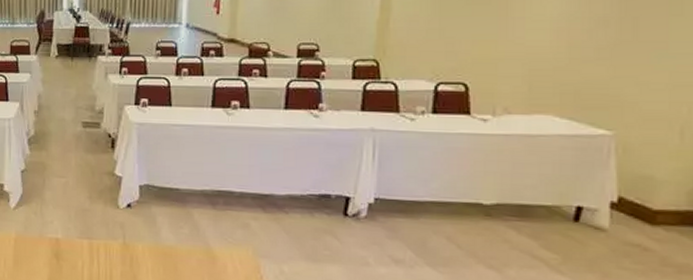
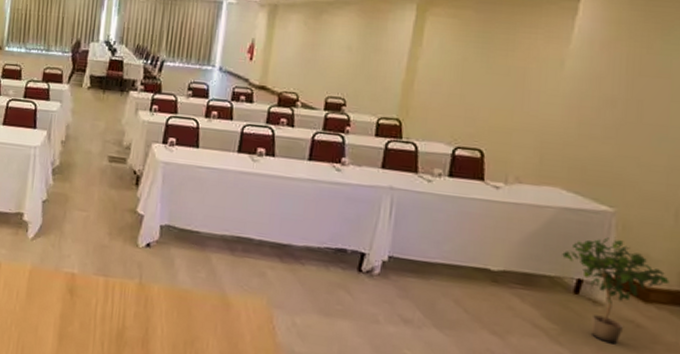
potted plant: none [559,162,677,270] -> present [562,237,670,345]

